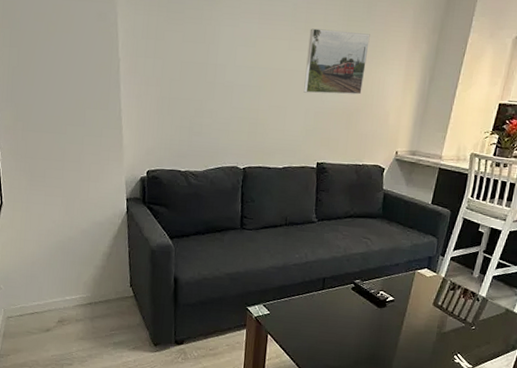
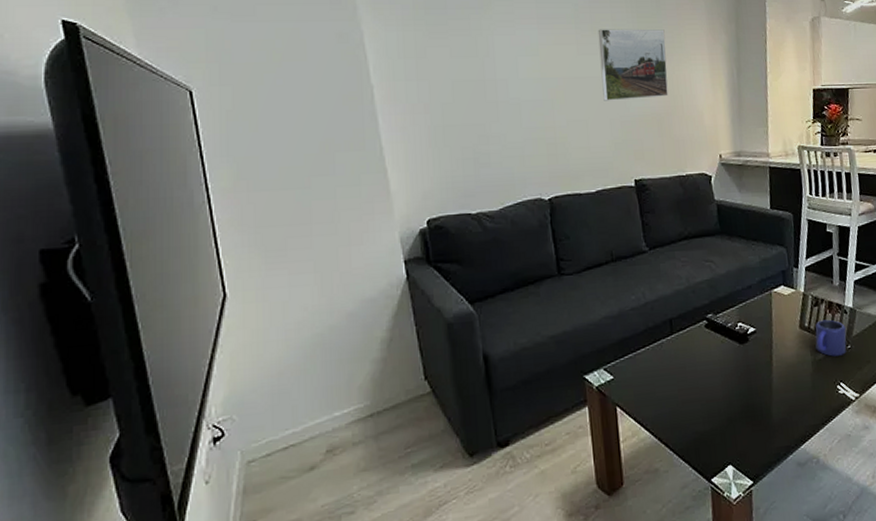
mug: none [443,302,475,333] -> present [815,319,847,357]

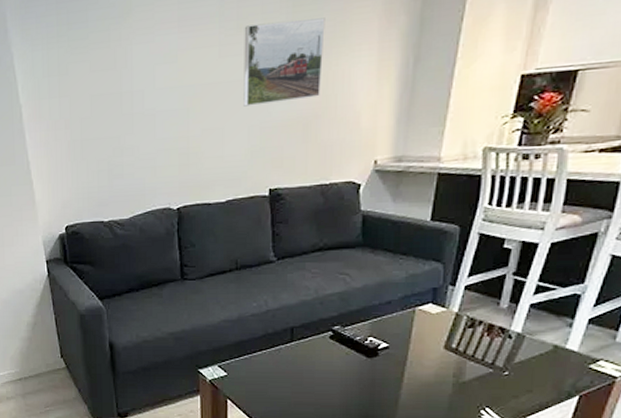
mug: present [815,319,847,357] -> none [461,343,506,381]

